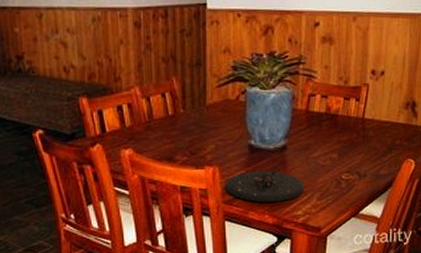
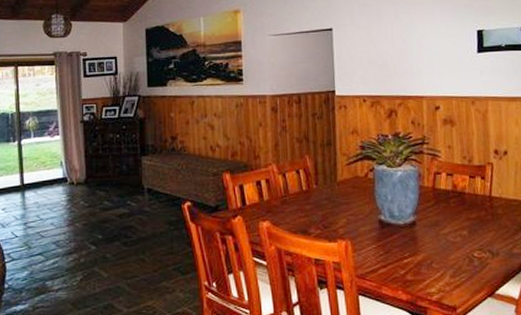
plate: present [226,170,304,203] -> none [358,245,436,278]

